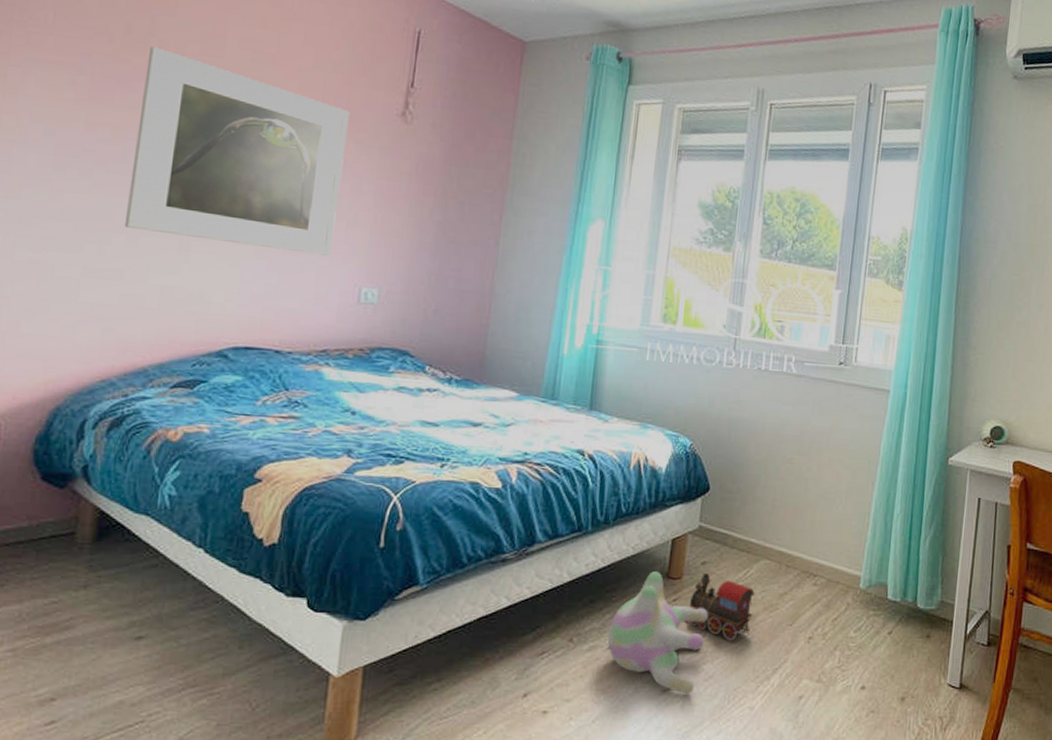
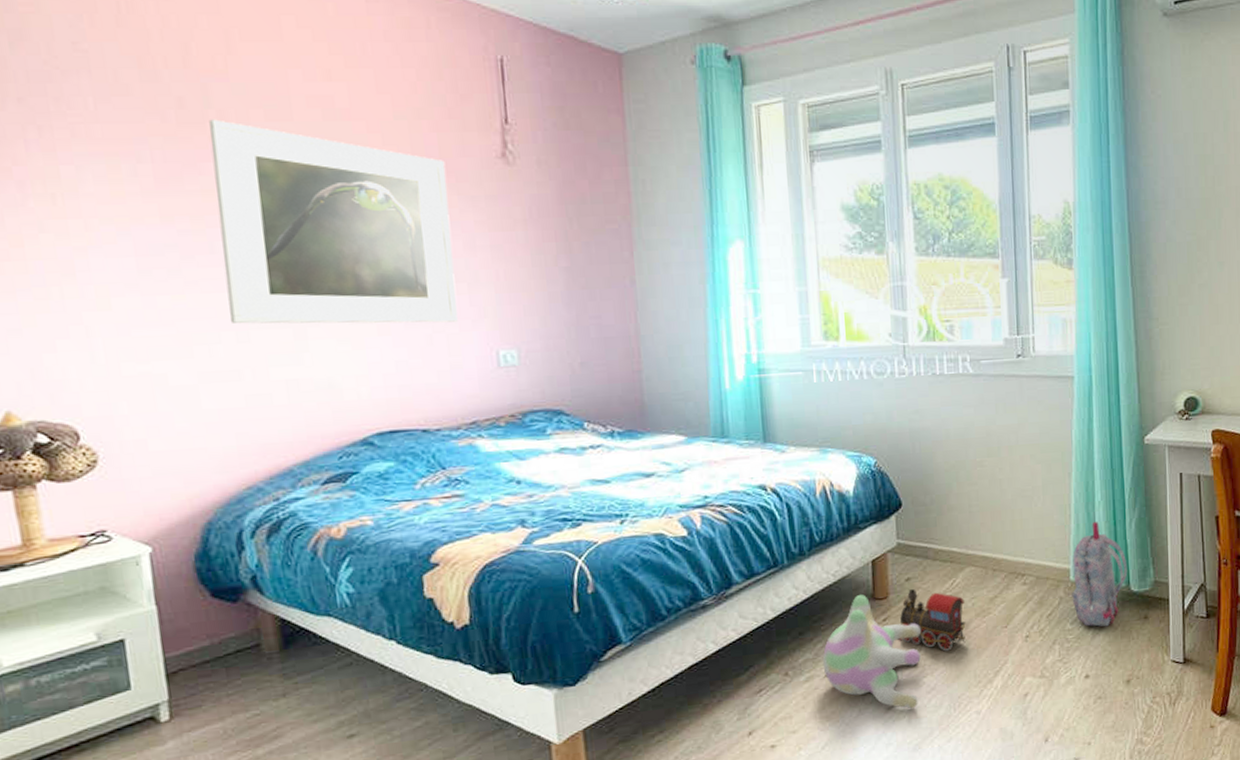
backpack: none [858,534,917,640] -> present [1072,522,1128,627]

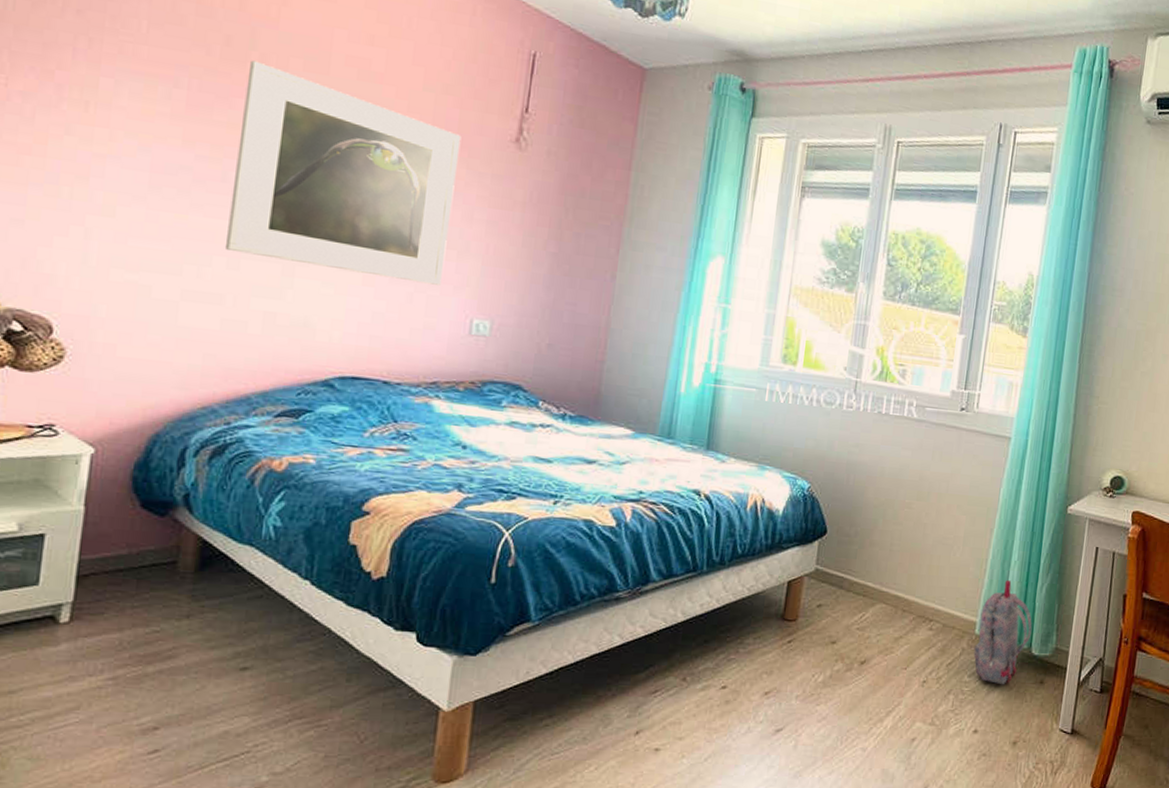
plush toy: present [822,595,921,709] -> none [721,613,823,735]
toy train: present [899,589,966,652] -> none [800,616,870,683]

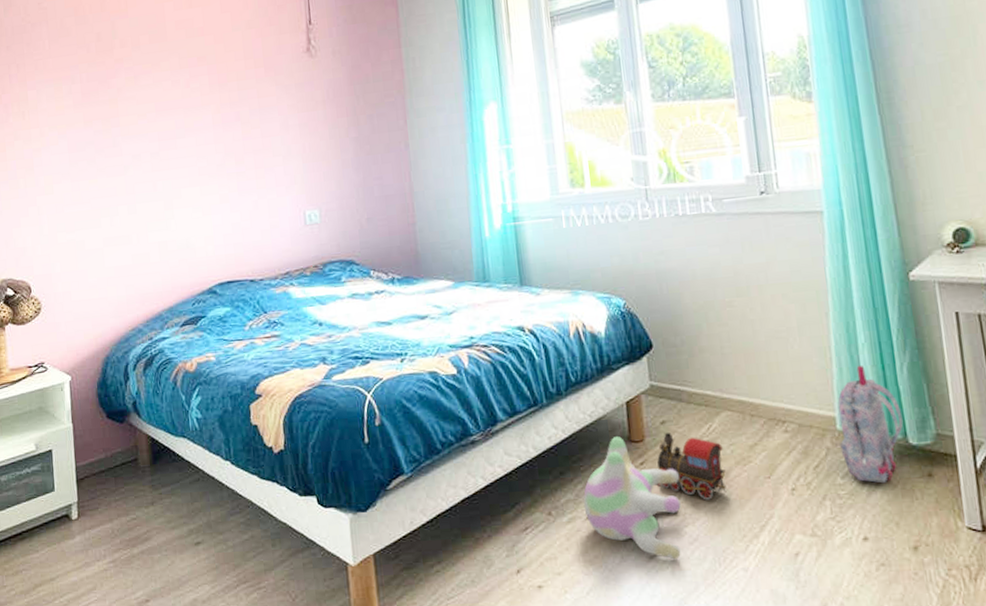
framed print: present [224,60,462,285] -> none [115,46,276,200]
plush toy: none [721,613,823,735] -> present [583,437,681,560]
toy train: none [800,616,870,683] -> present [657,433,727,501]

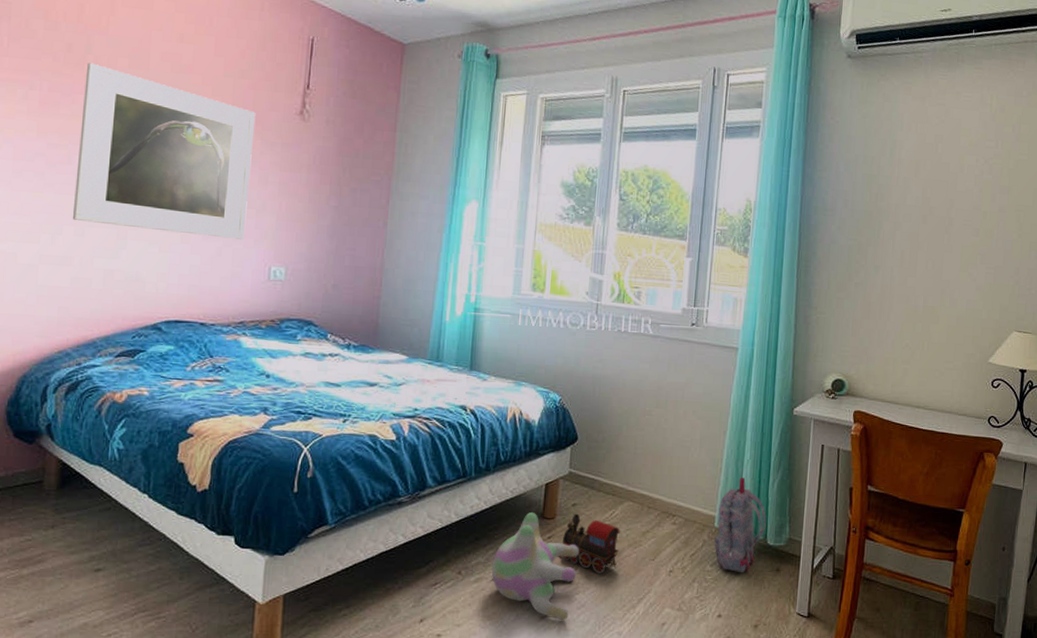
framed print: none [115,46,276,200] -> present [72,62,256,240]

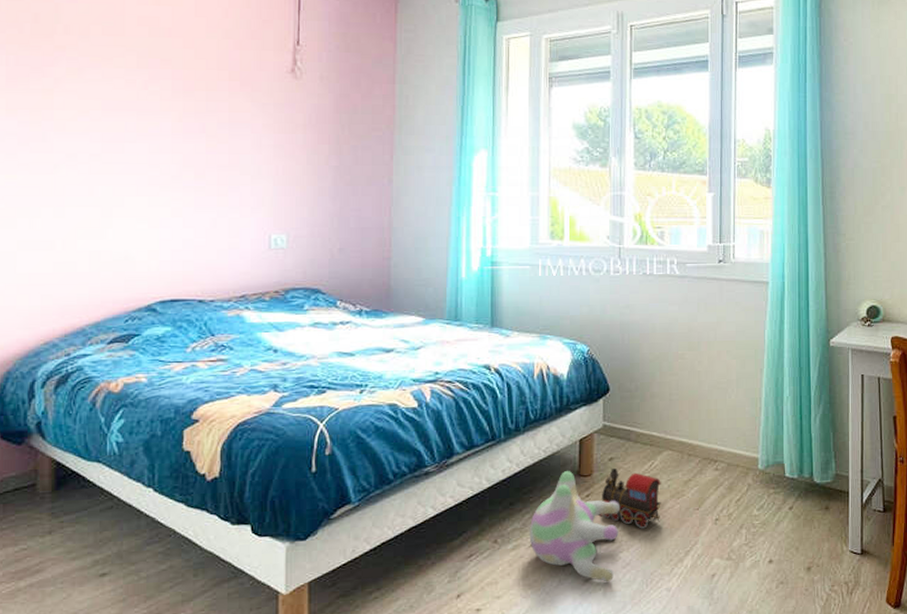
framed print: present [72,62,256,240] -> none [50,32,244,208]
backpack: present [714,478,767,573] -> none [759,416,811,515]

